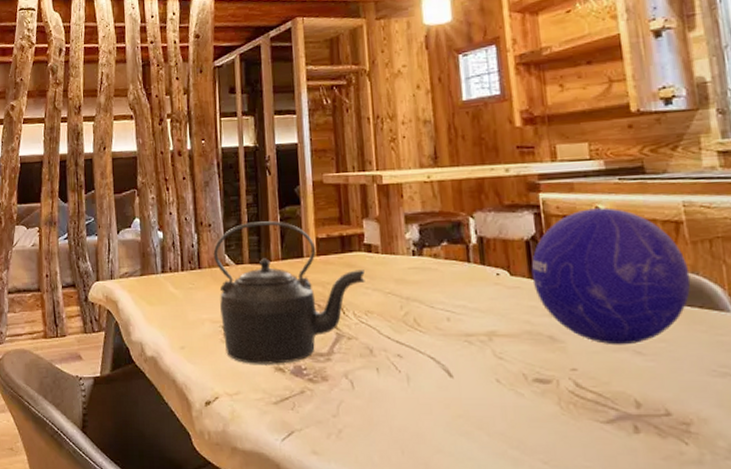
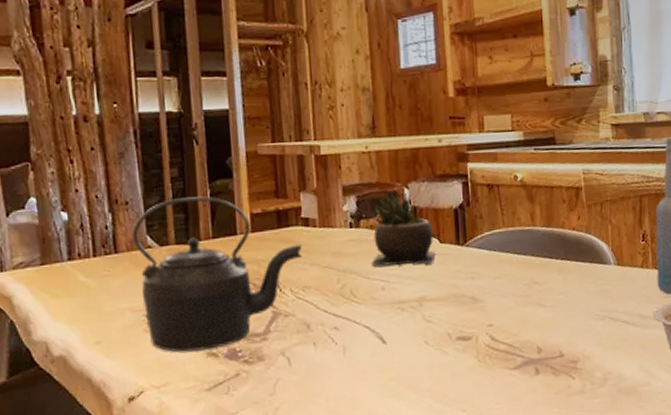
succulent plant: none [435,222,506,297] -> present [371,193,436,267]
decorative ball: present [531,207,691,345] -> none [458,176,585,301]

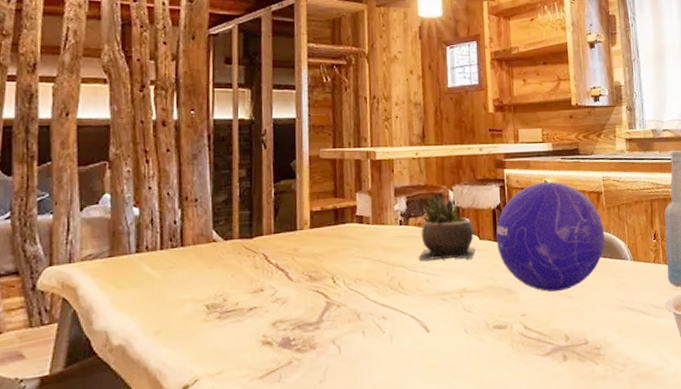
kettle: present [132,196,302,352] -> none [199,195,356,341]
decorative ball: none [458,176,585,301] -> present [496,181,605,292]

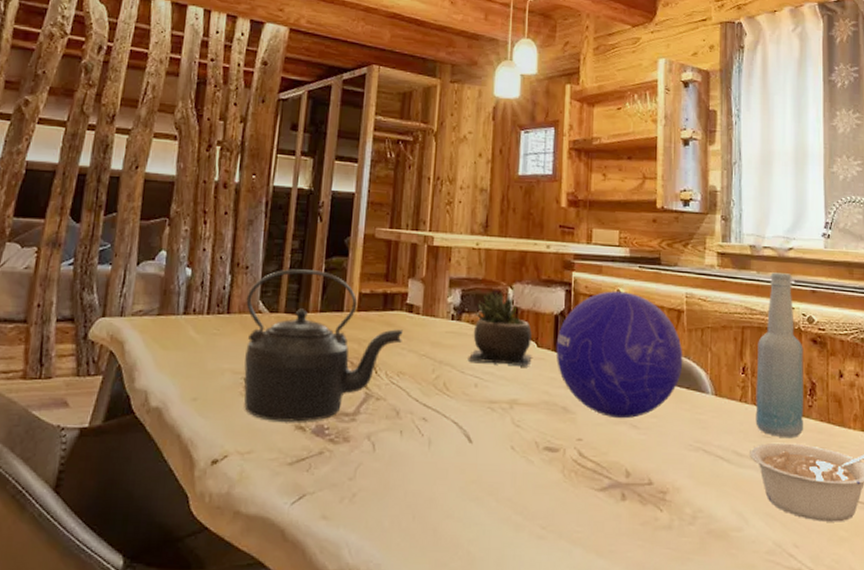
kettle: none [199,195,356,341] -> present [243,269,403,422]

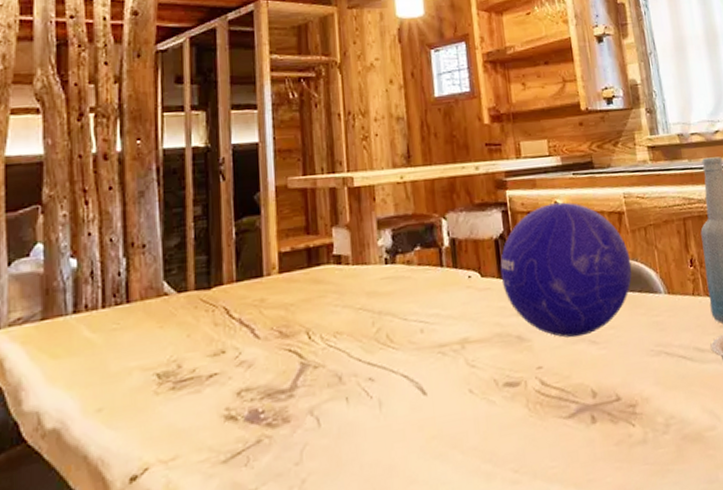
kettle: present [243,269,403,422] -> none [147,235,334,417]
succulent plant: present [468,292,532,367] -> none [409,224,477,306]

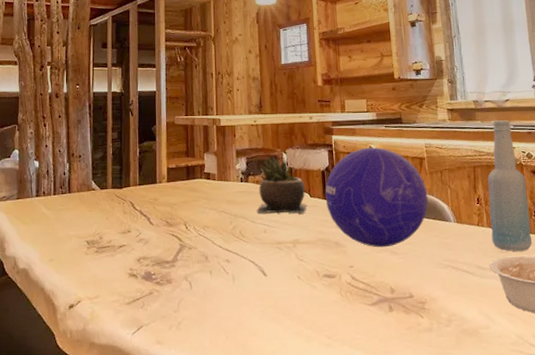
succulent plant: none [409,224,477,306] -> present [256,157,307,214]

